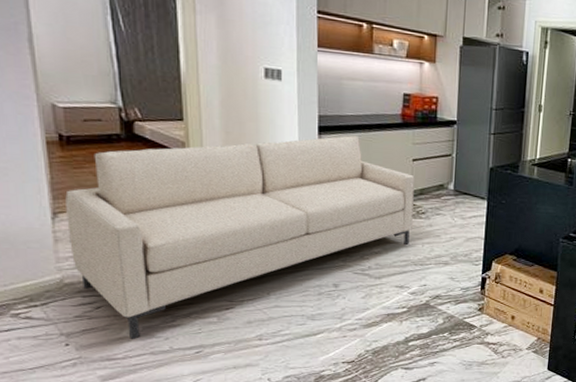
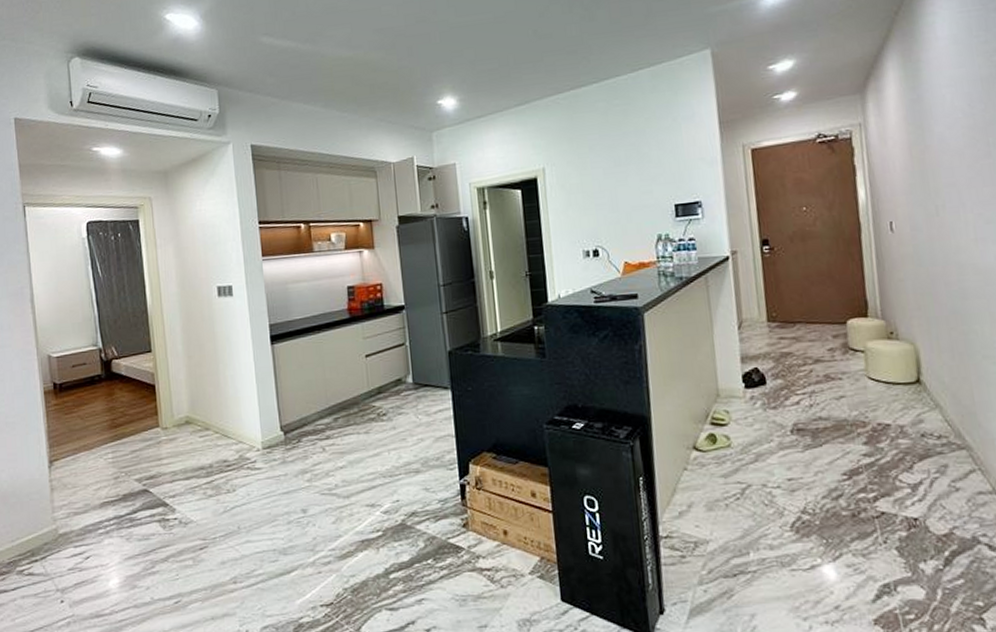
sofa: present [65,135,415,339] -> none [59,339,375,591]

